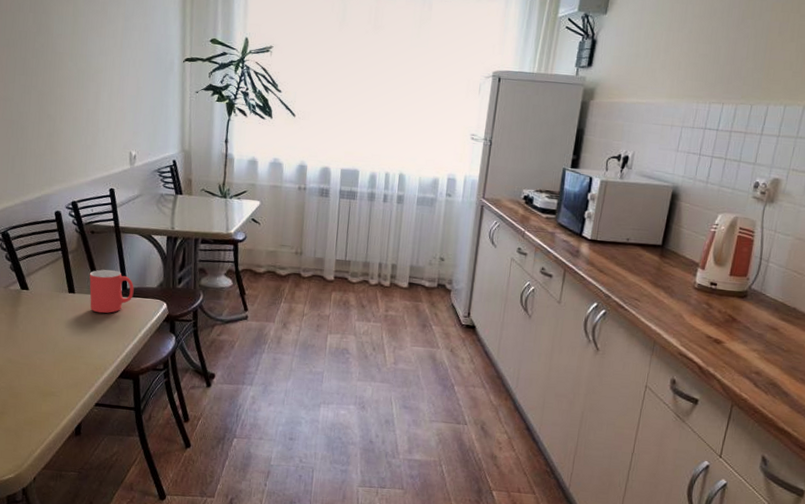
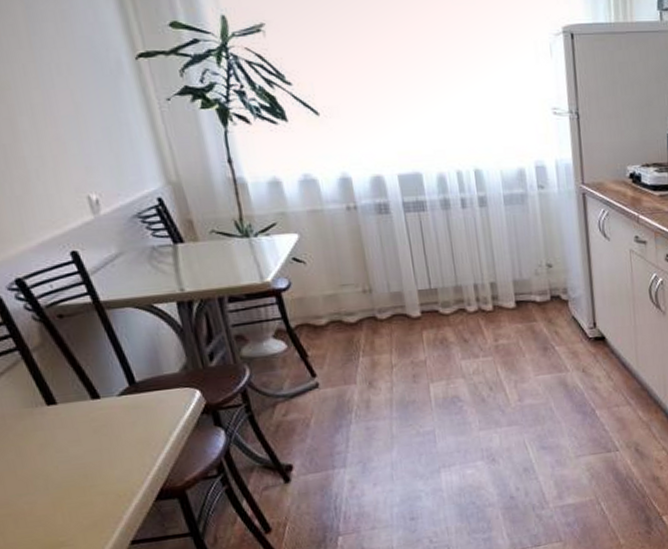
mug: present [89,269,134,314] -> none [73,361,148,423]

